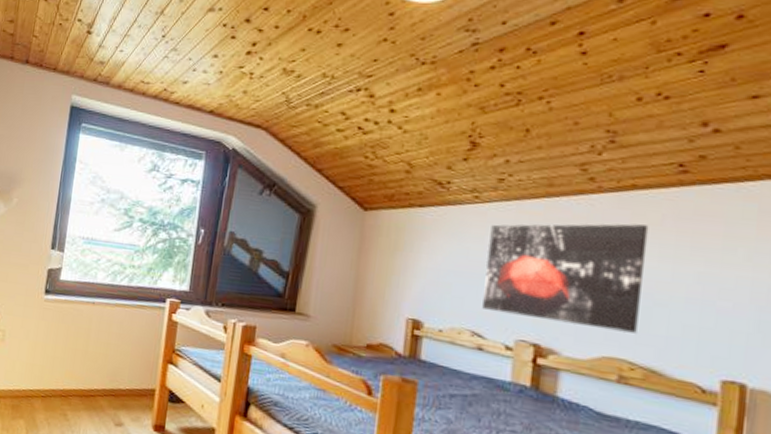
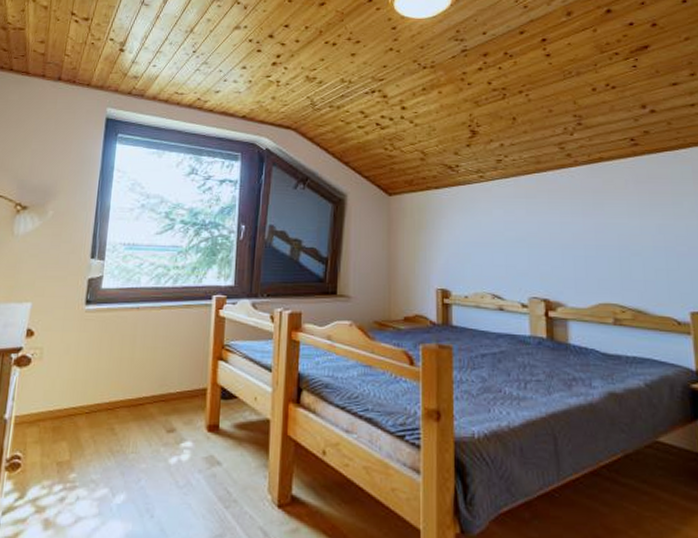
wall art: present [482,223,649,333] -> none [496,189,622,281]

